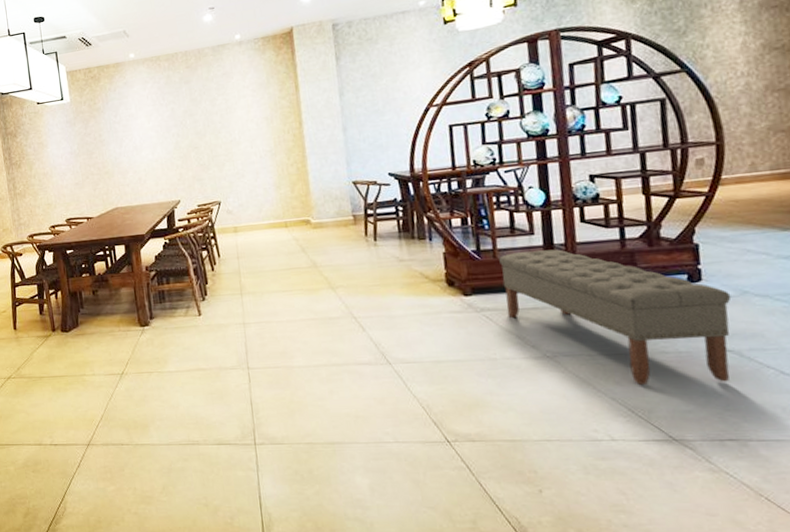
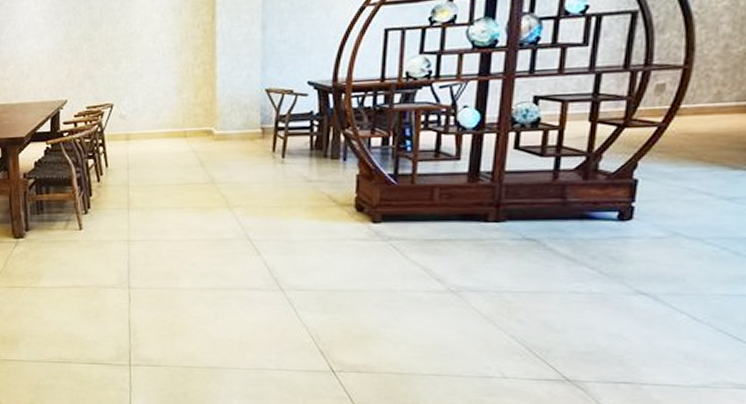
bench: present [499,249,732,385] -> none [416,177,660,326]

